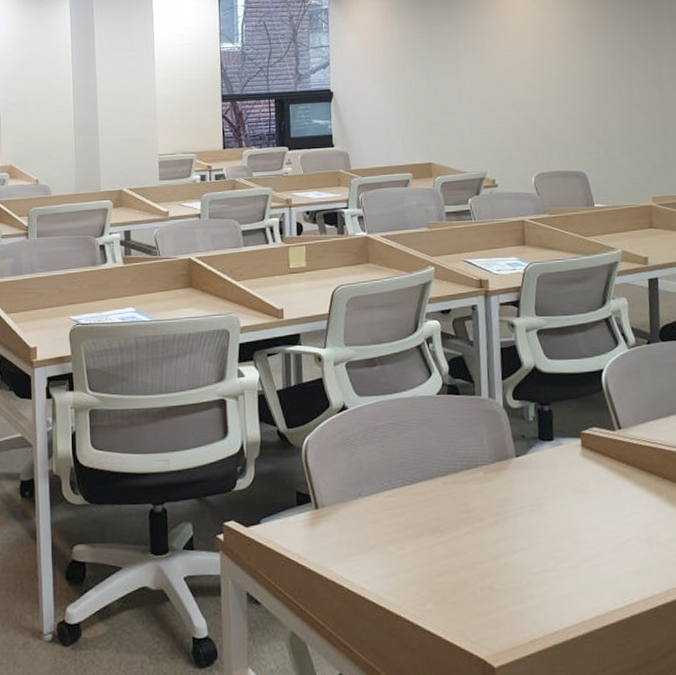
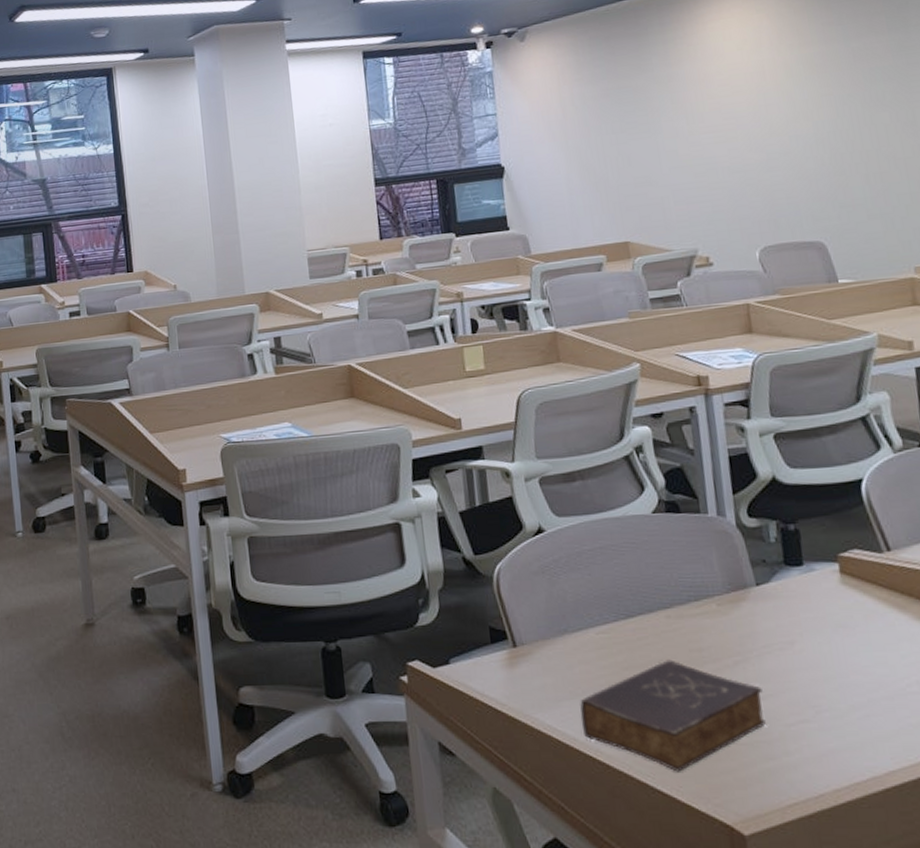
book: none [367,519,517,615] -> present [580,659,766,772]

